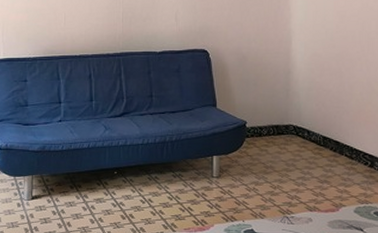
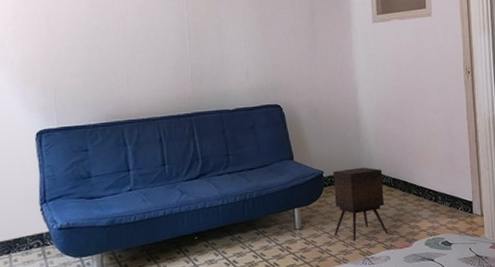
side table: none [253,121,313,198] -> present [333,167,389,242]

